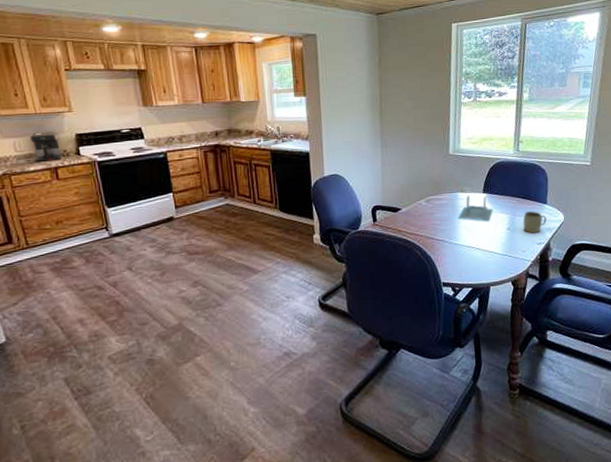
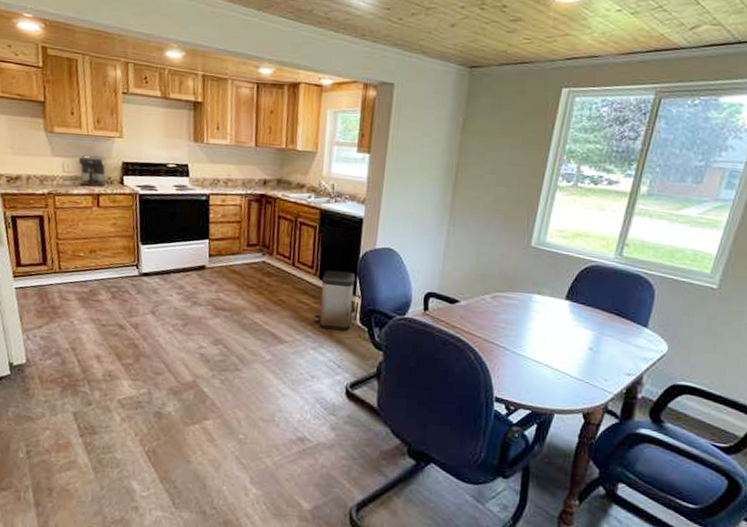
pedal bin: none [280,200,314,254] -> present [313,269,355,331]
napkin holder: present [458,195,493,222] -> none [528,299,575,336]
mug: present [523,211,547,233] -> none [610,332,644,361]

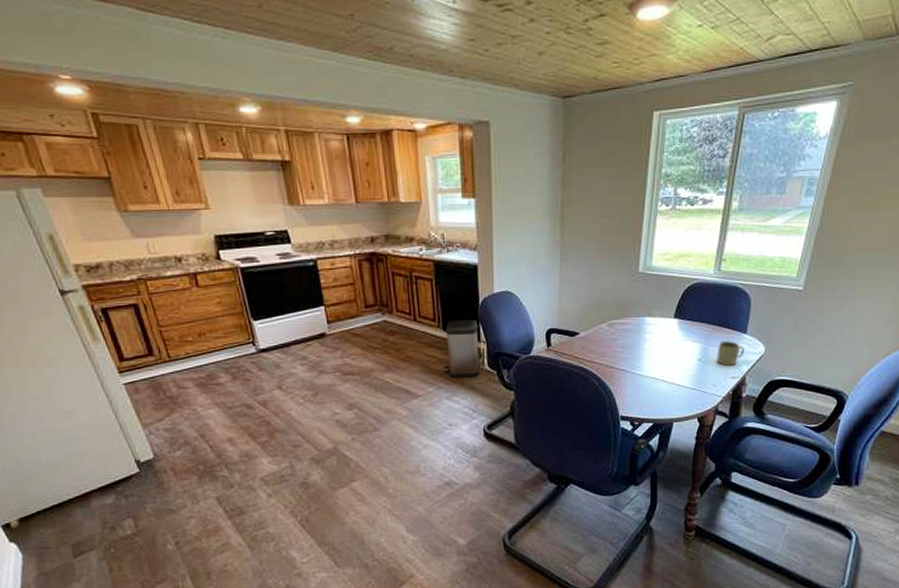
coffee maker: present [78,156,107,187] -> none [164,233,202,267]
mug: none [610,332,644,361] -> present [717,341,744,366]

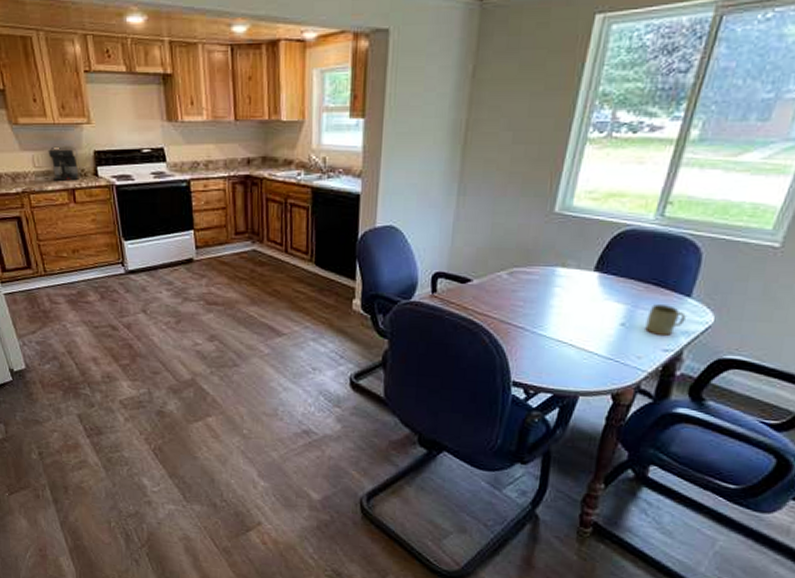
coffee maker: none [164,233,202,267] -> present [48,148,80,182]
pedal bin: present [443,319,480,378] -> none [311,254,355,320]

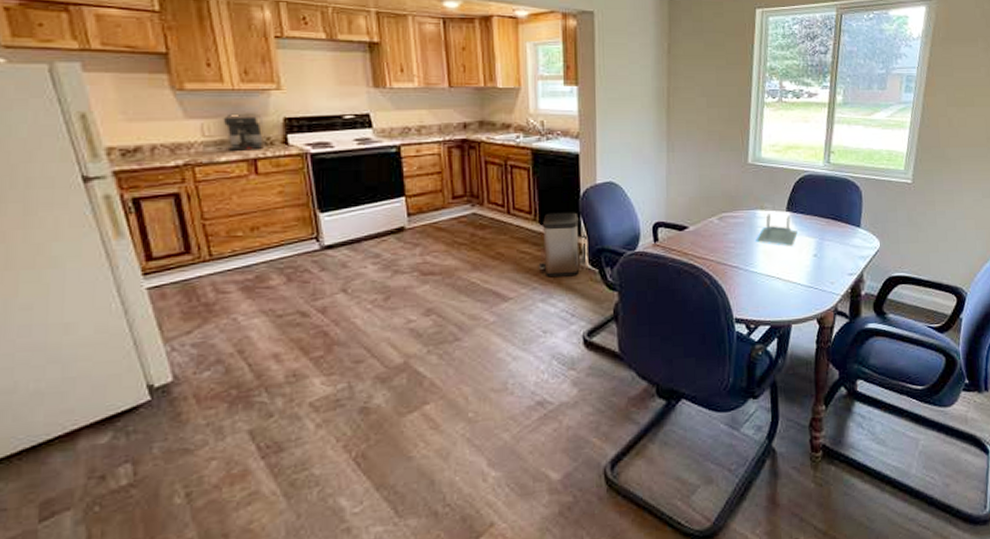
pedal bin: none [311,254,355,320] -> present [538,212,580,278]
napkin holder: none [550,272,605,311] -> present [756,214,798,246]
mug: present [645,304,686,336] -> none [832,235,860,262]

